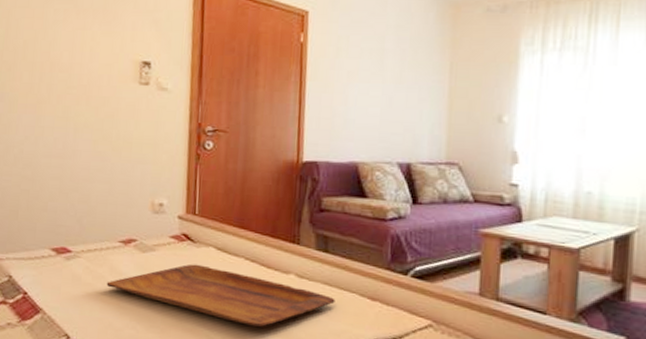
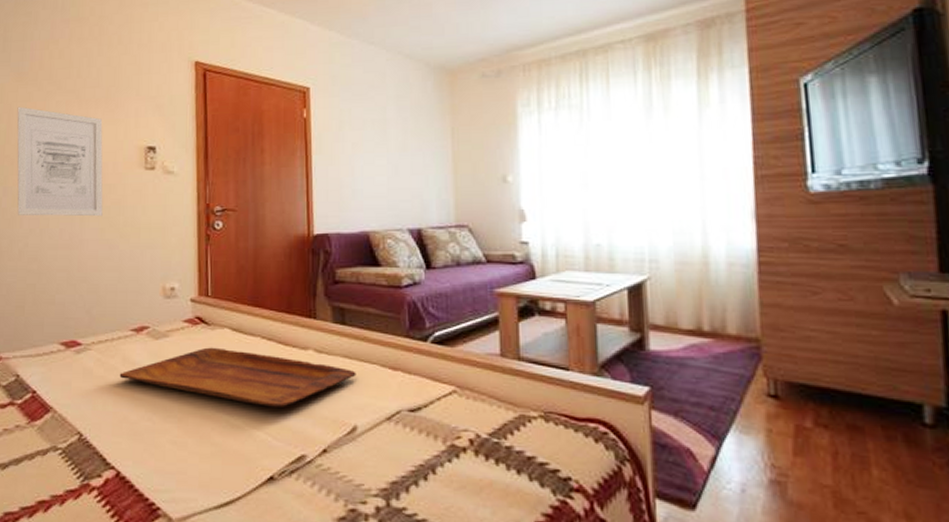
wall art: none [13,12,100,129] -> present [17,106,103,217]

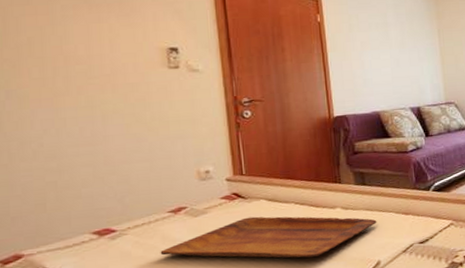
wall art: present [17,106,103,217] -> none [13,10,127,117]

